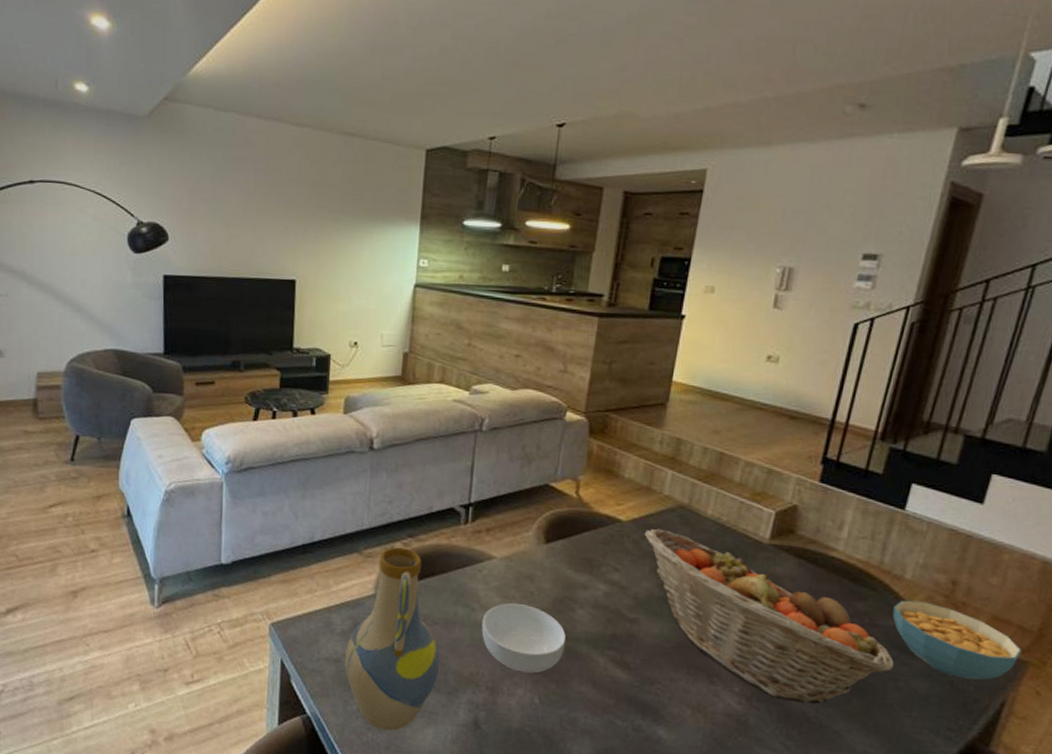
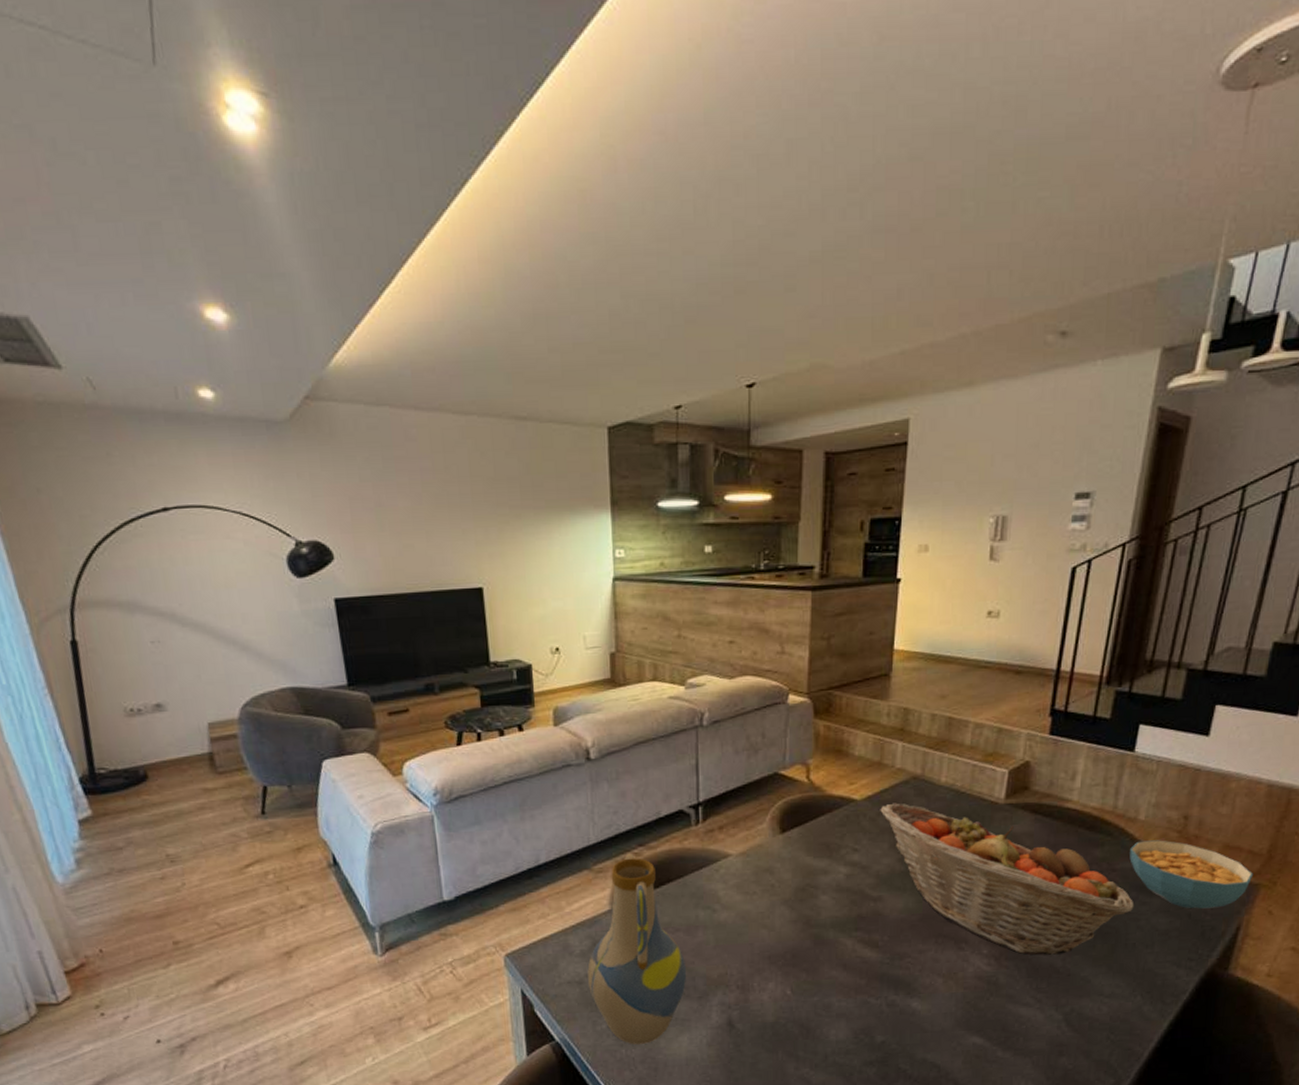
cereal bowl: present [481,602,567,673] -> none [725,897,812,966]

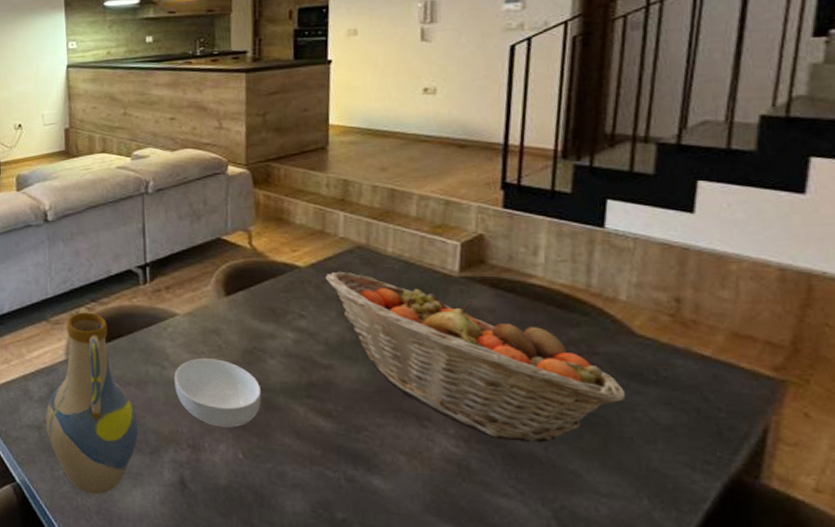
cereal bowl: none [725,897,812,966] -> present [174,357,262,428]
cereal bowl: present [1129,840,1254,909] -> none [613,323,776,404]

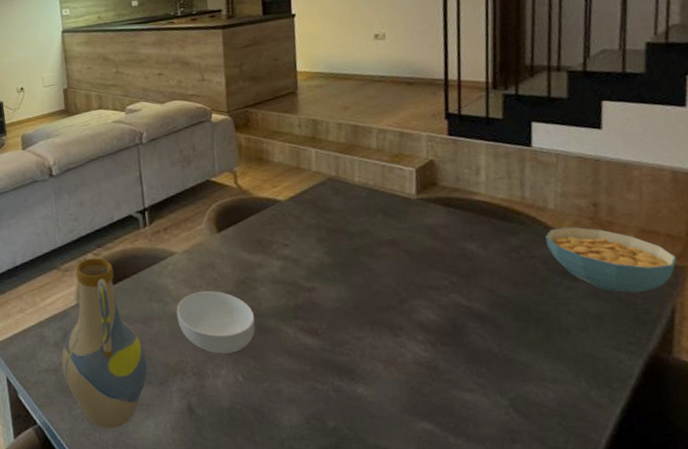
fruit basket: present [325,271,626,442] -> none [303,202,561,341]
cereal bowl: none [613,323,776,404] -> present [545,227,677,293]

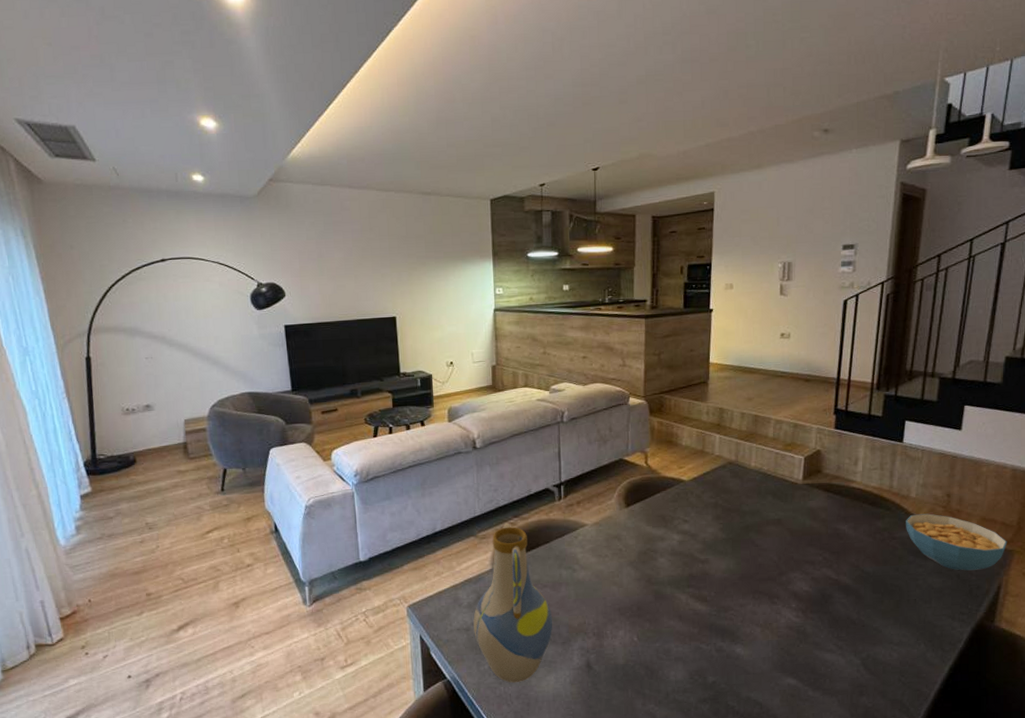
cereal bowl: present [176,290,256,354] -> none [583,560,653,617]

